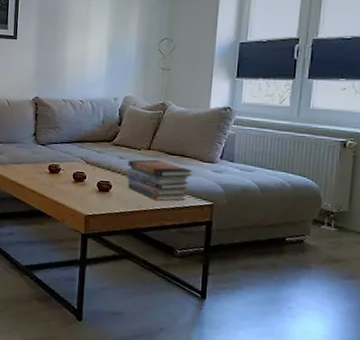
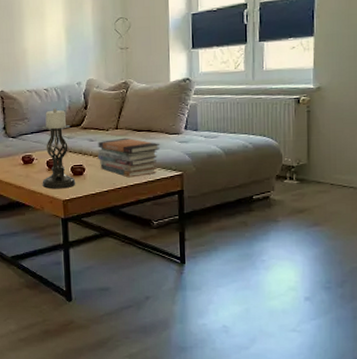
candle holder: none [66,121,102,204] -> present [41,108,76,189]

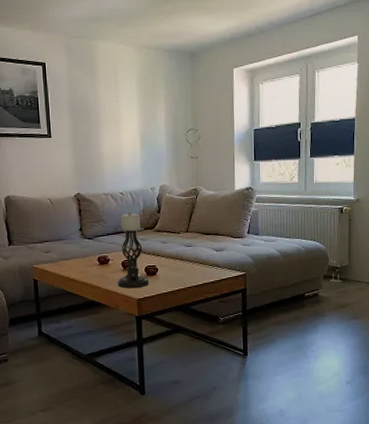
book stack: present [97,137,161,178] -> none [169,240,226,278]

